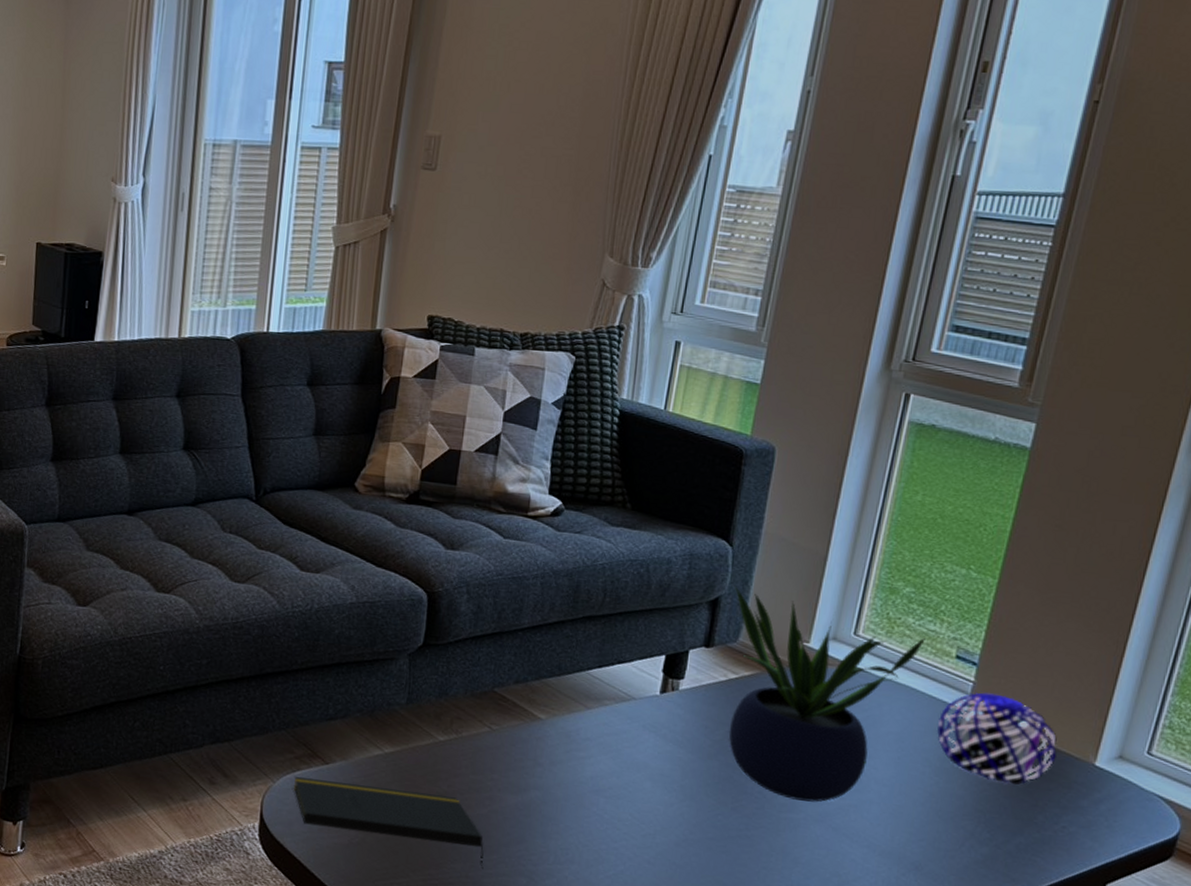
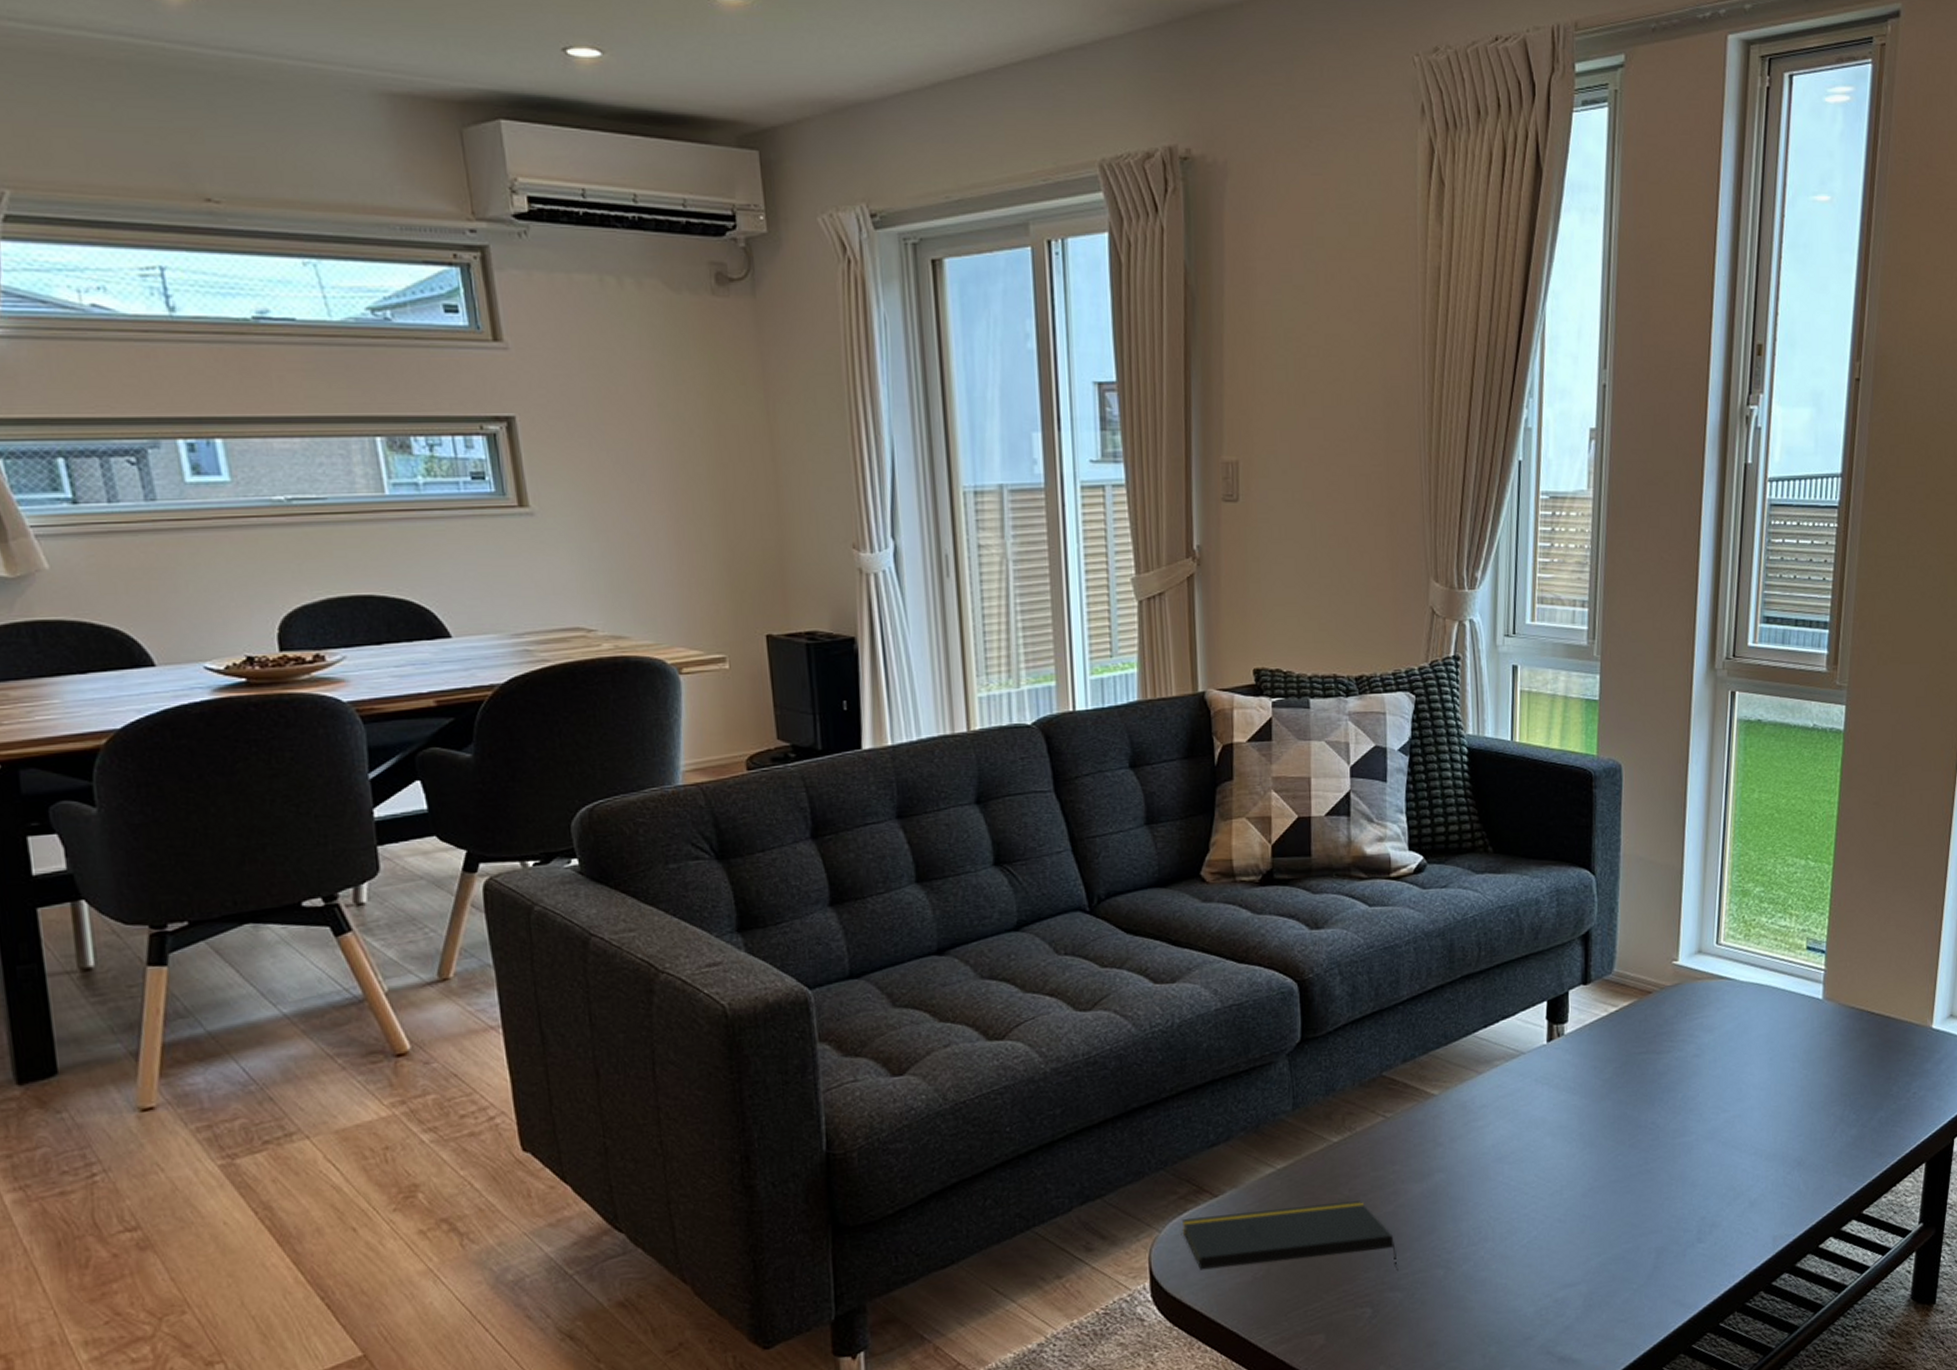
potted plant: present [728,585,926,802] -> none [1602,915,1779,1123]
decorative orb: present [936,692,1057,786] -> none [1799,977,1901,1063]

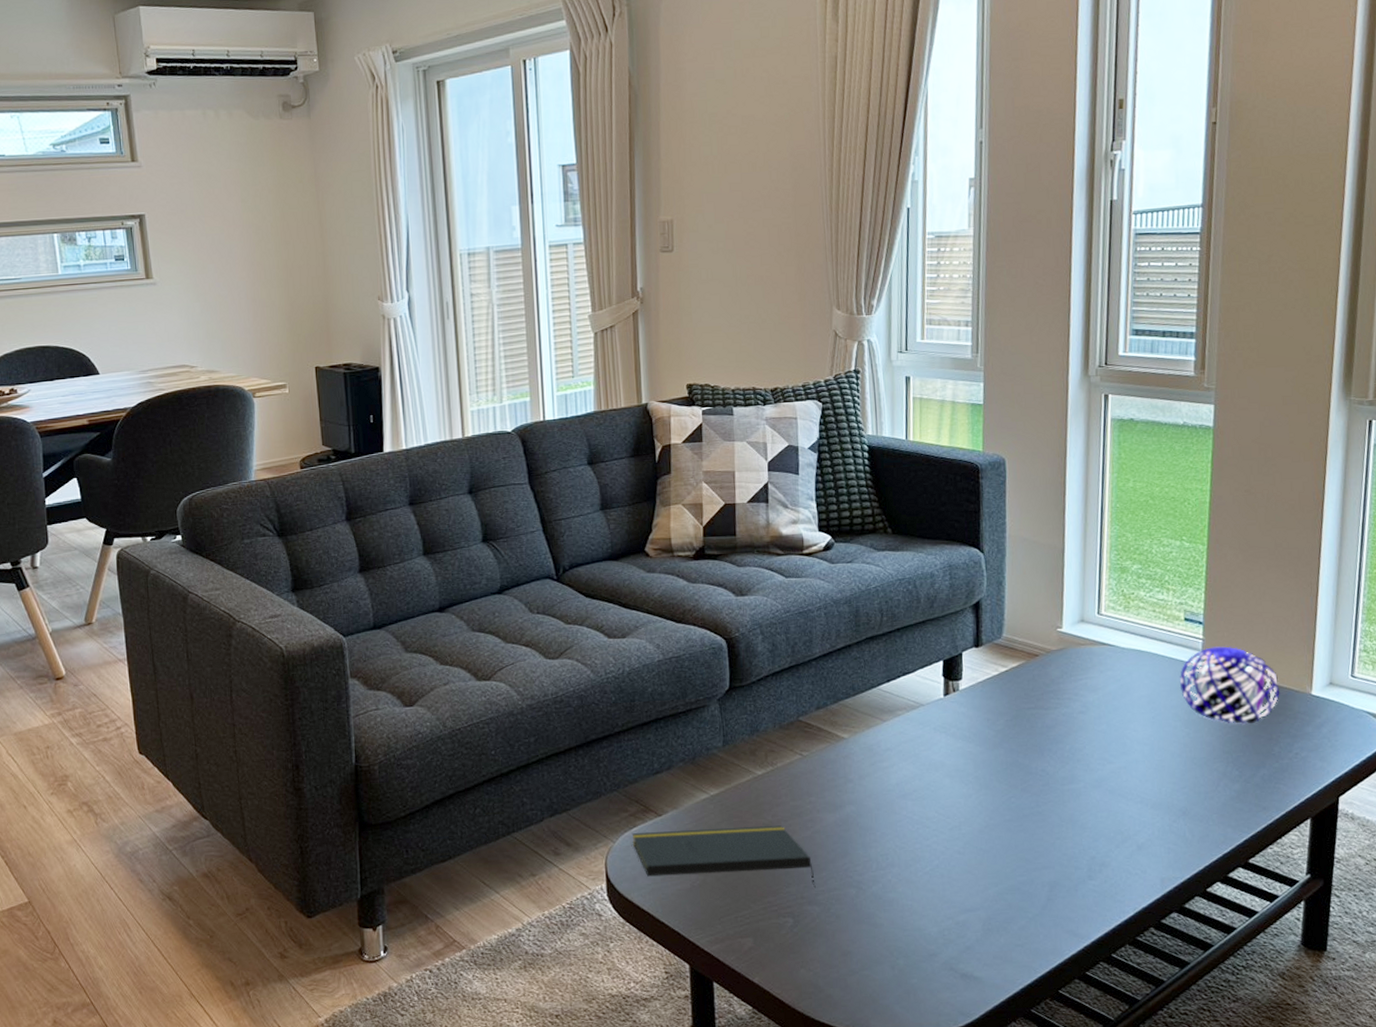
decorative orb: none [1799,977,1901,1063] -> present [1179,646,1280,724]

